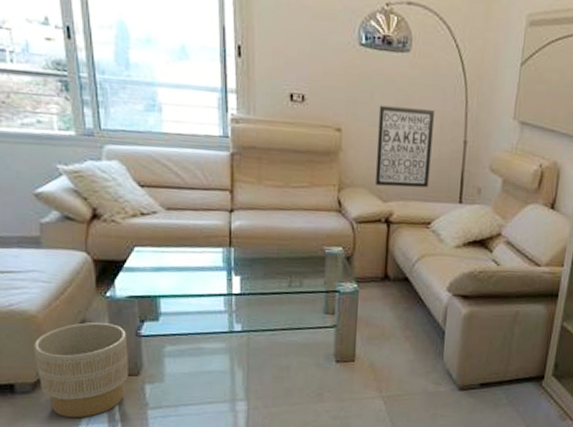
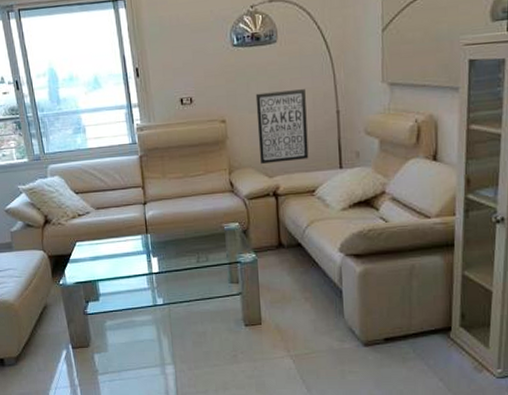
planter: present [33,322,128,418] -> none [14,306,81,384]

